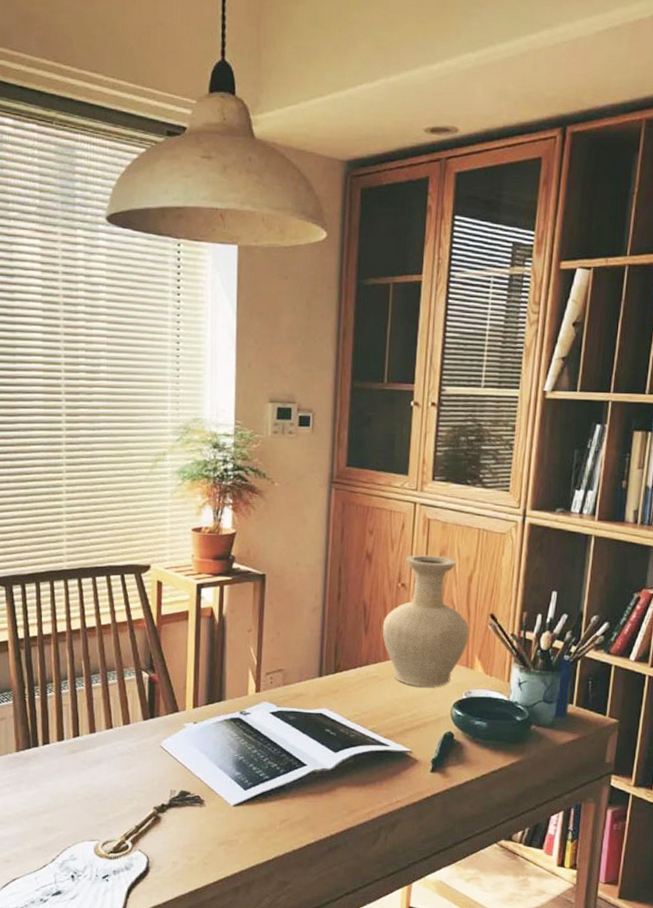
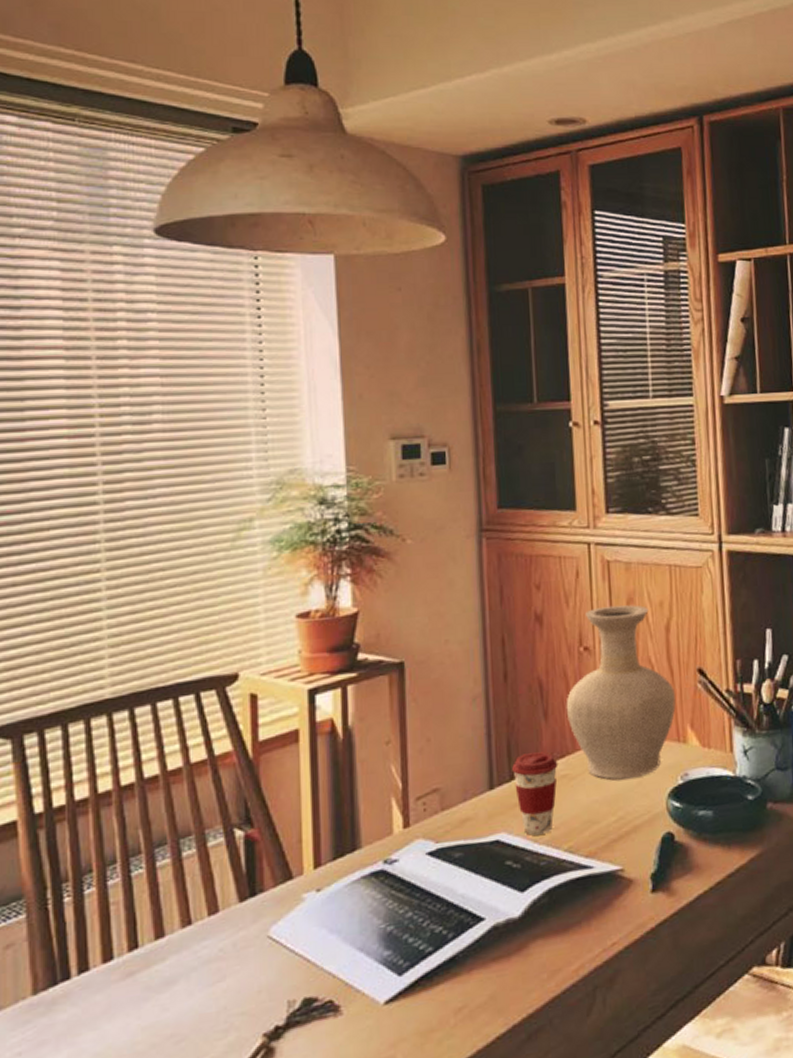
coffee cup: none [337,656,372,715] -> present [512,752,558,836]

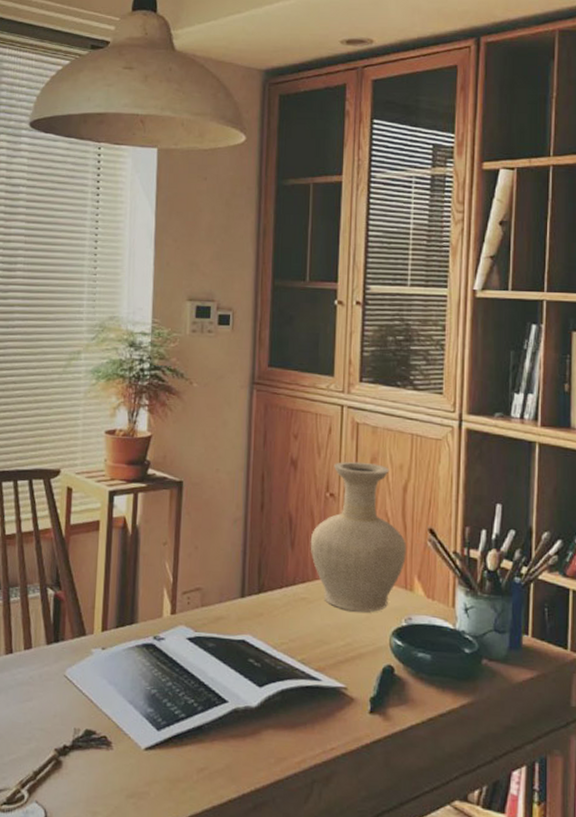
coffee cup: present [512,752,558,836] -> none [261,574,299,643]

